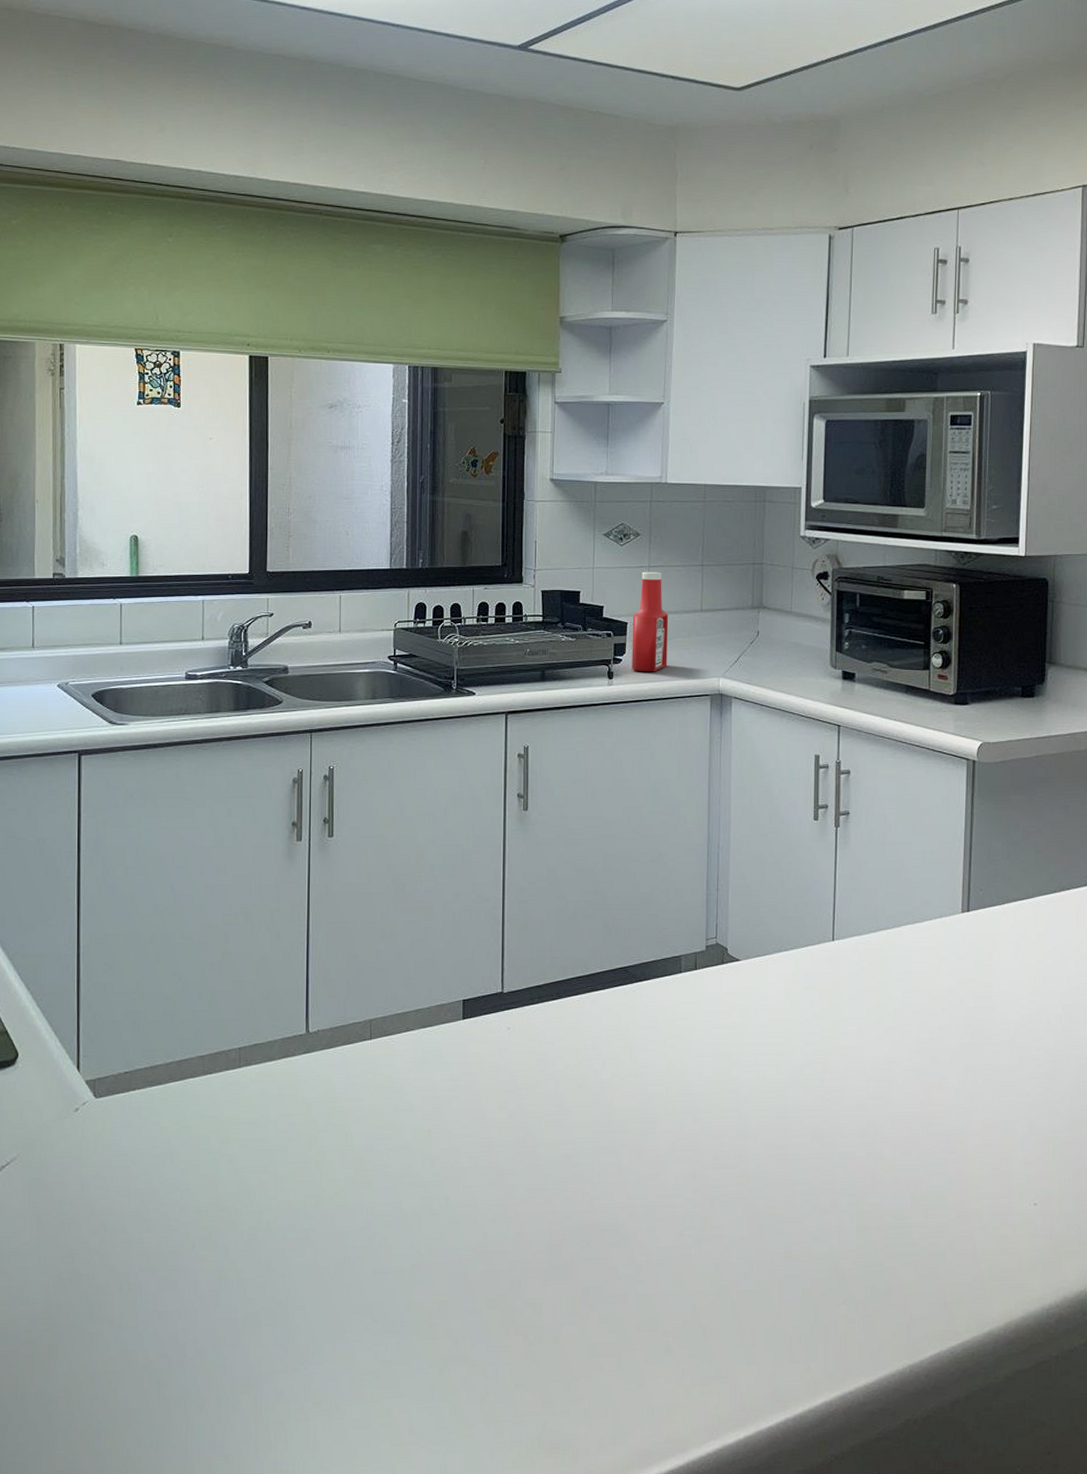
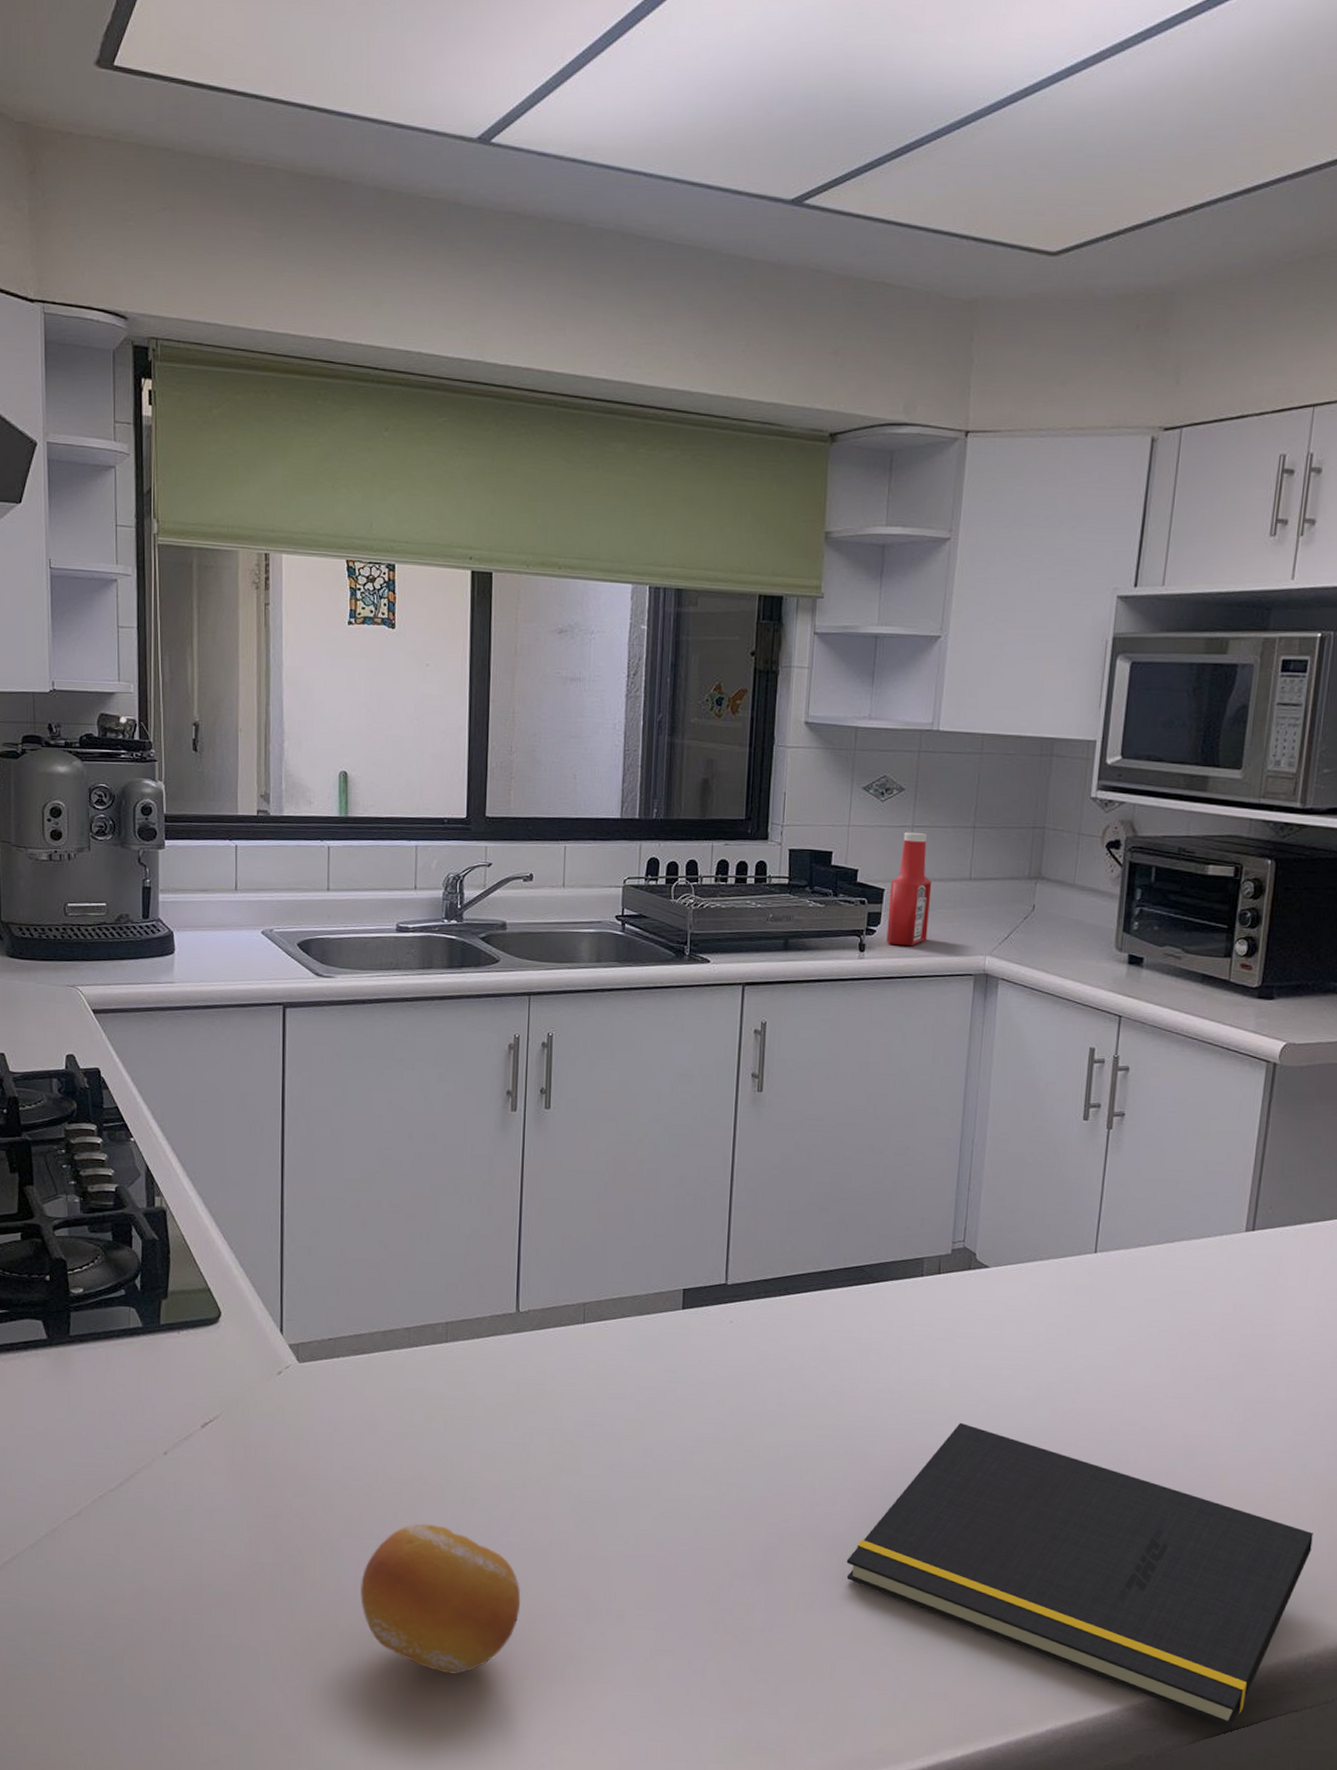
fruit: none [158,1250,318,1403] -> present [360,1523,521,1674]
notepad: none [626,1109,1044,1385] -> present [846,1422,1313,1729]

